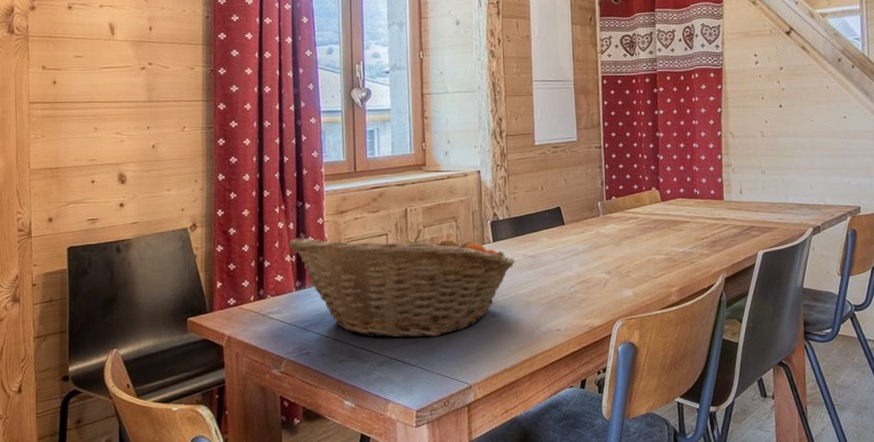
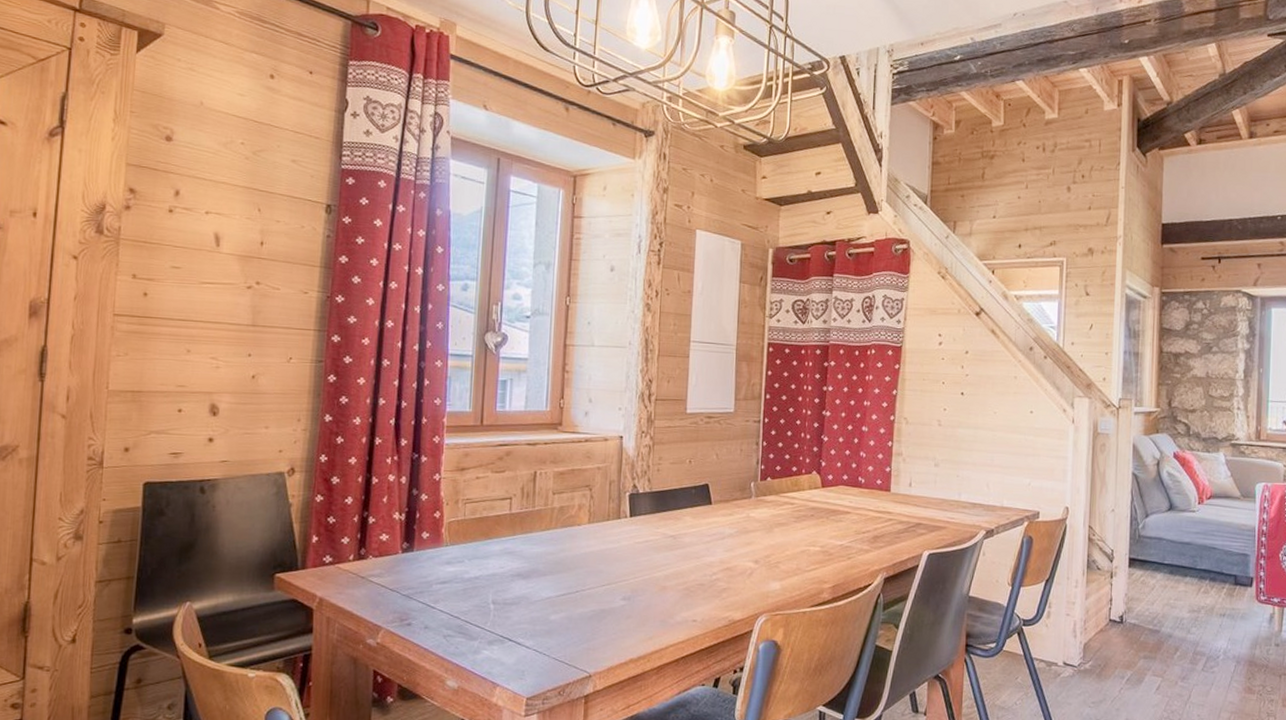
fruit basket: present [288,228,515,339] -> none [397,494,653,617]

